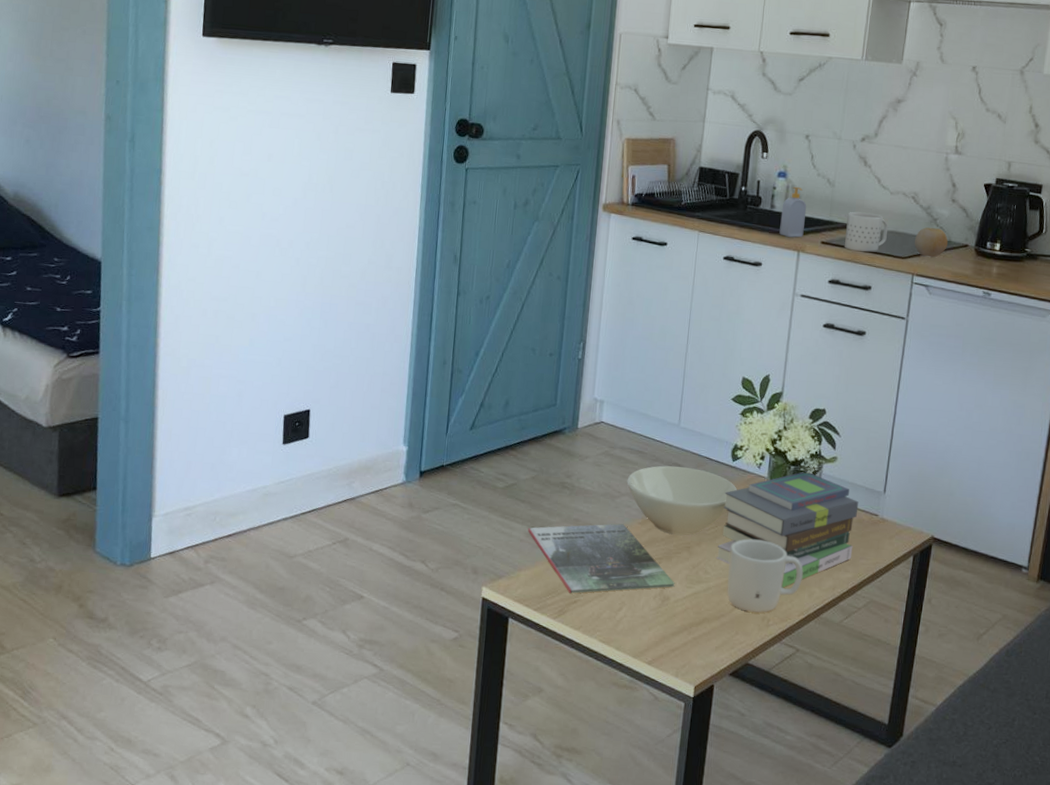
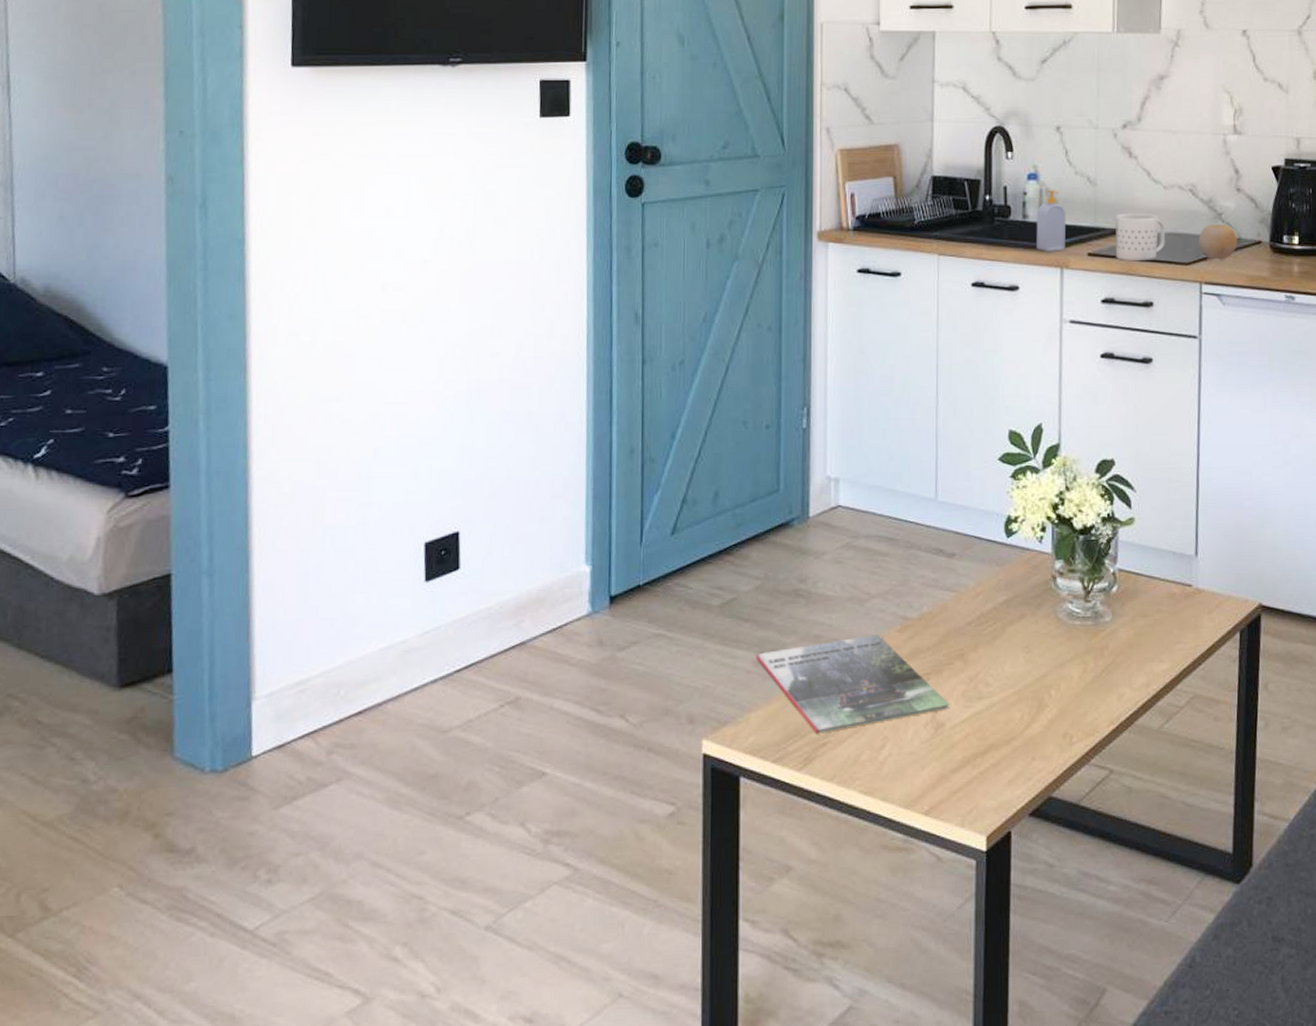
bowl: present [627,465,738,536] -> none [877,551,1017,641]
books: present [716,471,859,588] -> none [998,540,1167,693]
mug: present [727,538,803,613] -> none [1015,634,1108,729]

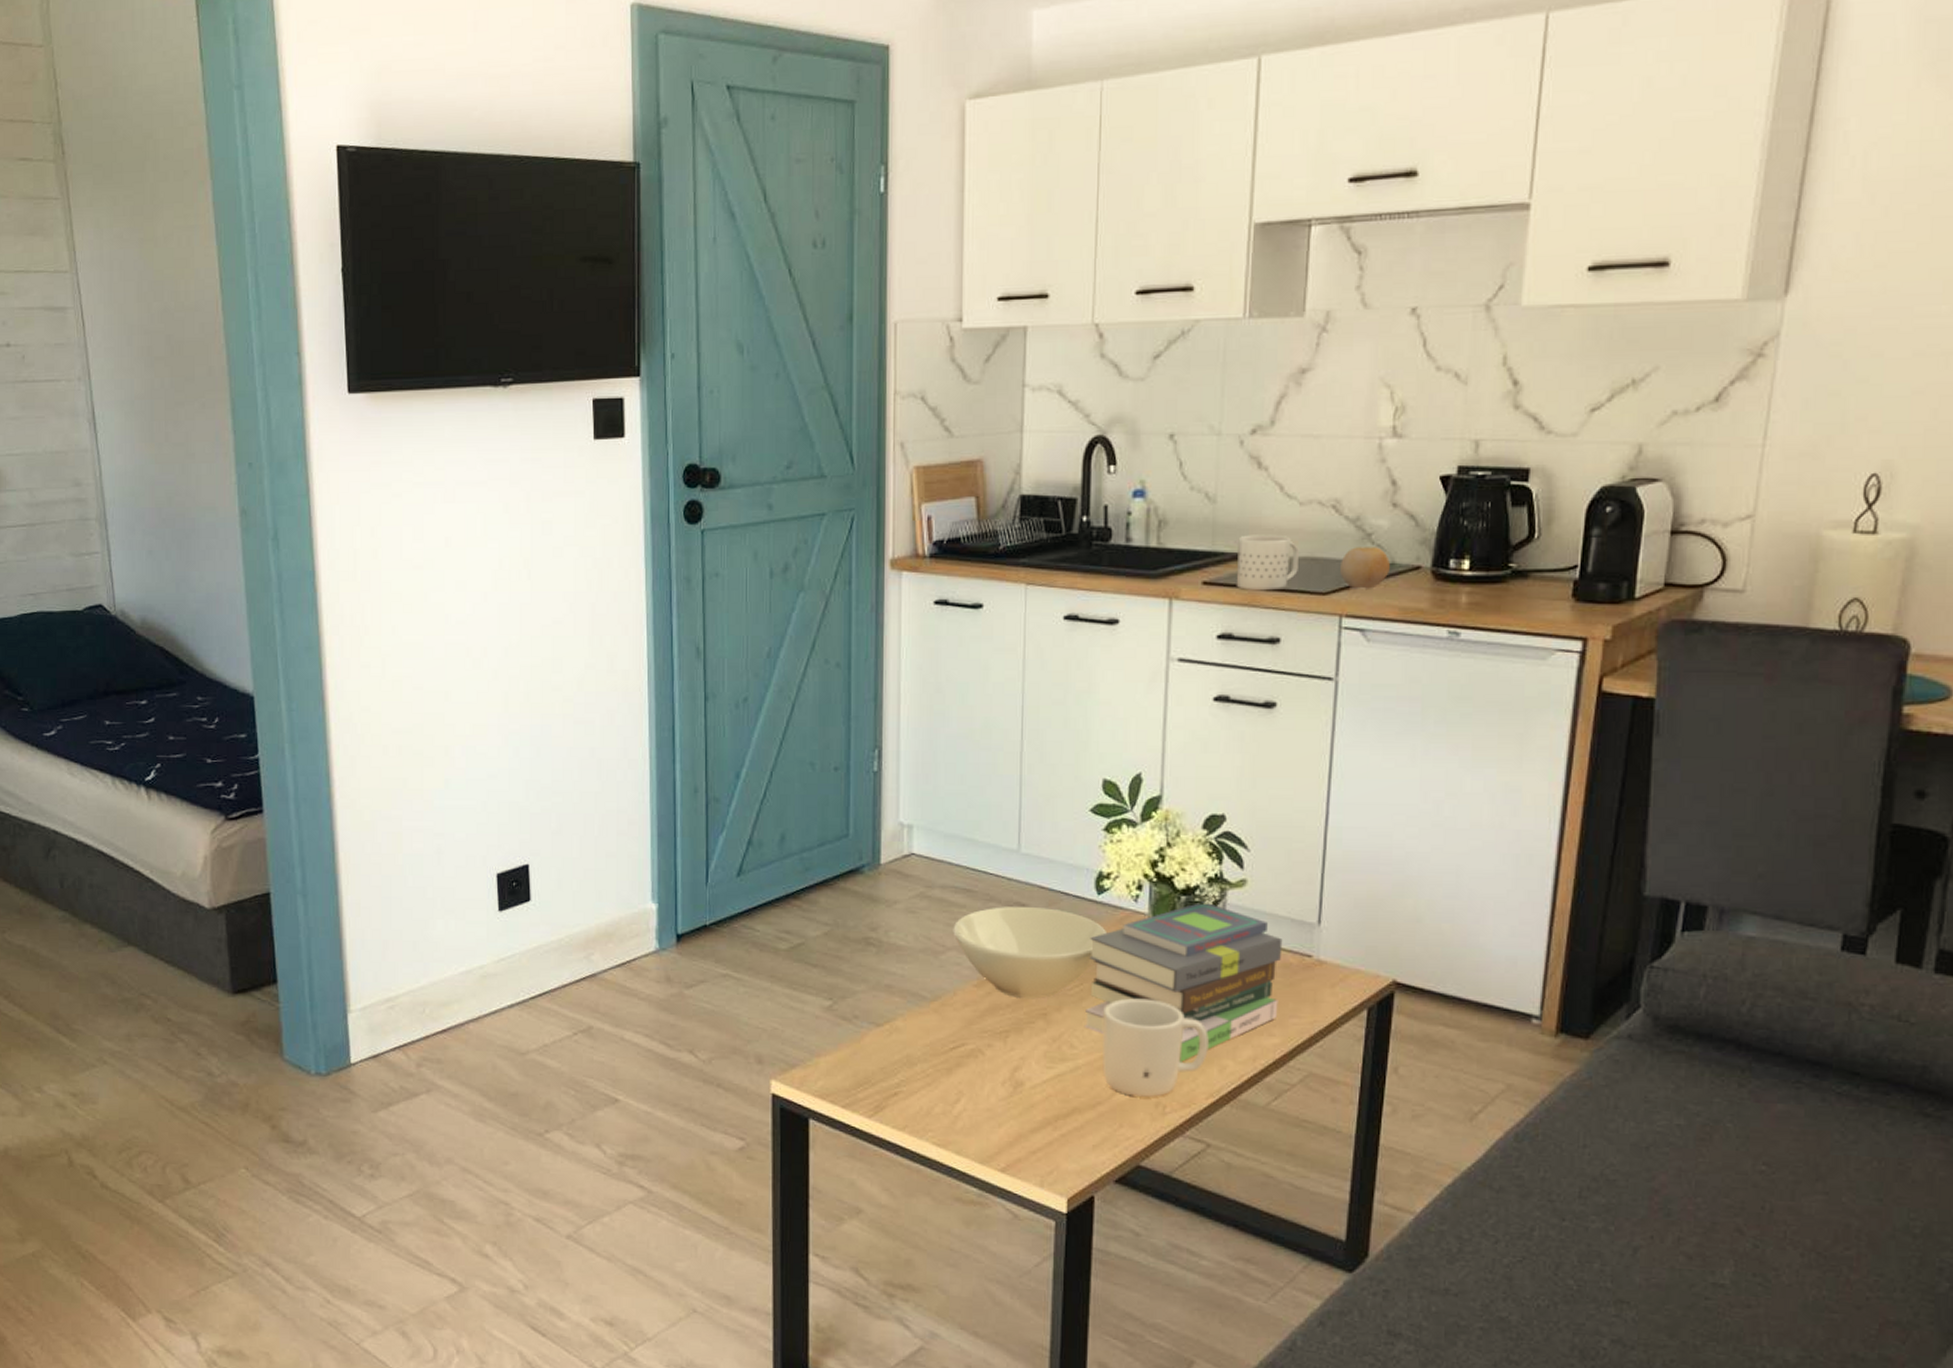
magazine: present [755,634,950,734] -> none [824,988,1030,1083]
bowl: none [877,551,1017,641] -> present [953,906,1108,999]
books: none [998,540,1167,693] -> present [1084,901,1283,1062]
mug: none [1015,634,1108,729] -> present [1102,998,1209,1097]
soap bottle: present [1036,190,1066,251] -> none [1141,509,1178,580]

